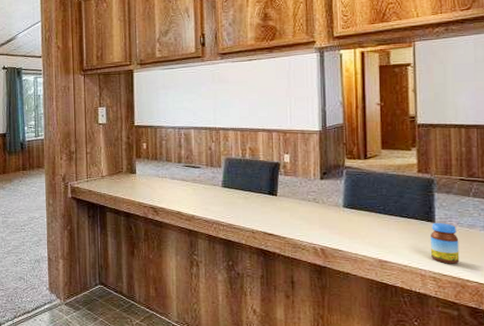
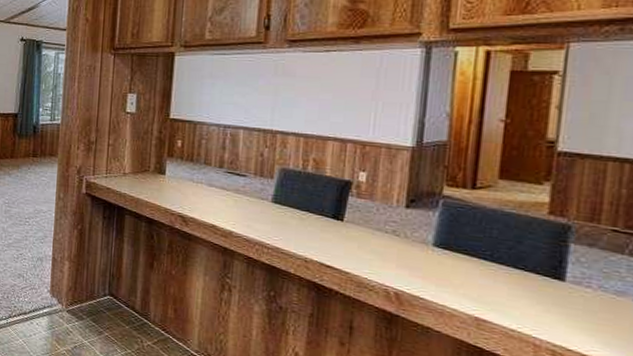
jar: present [430,222,460,264] -> none [551,281,599,339]

